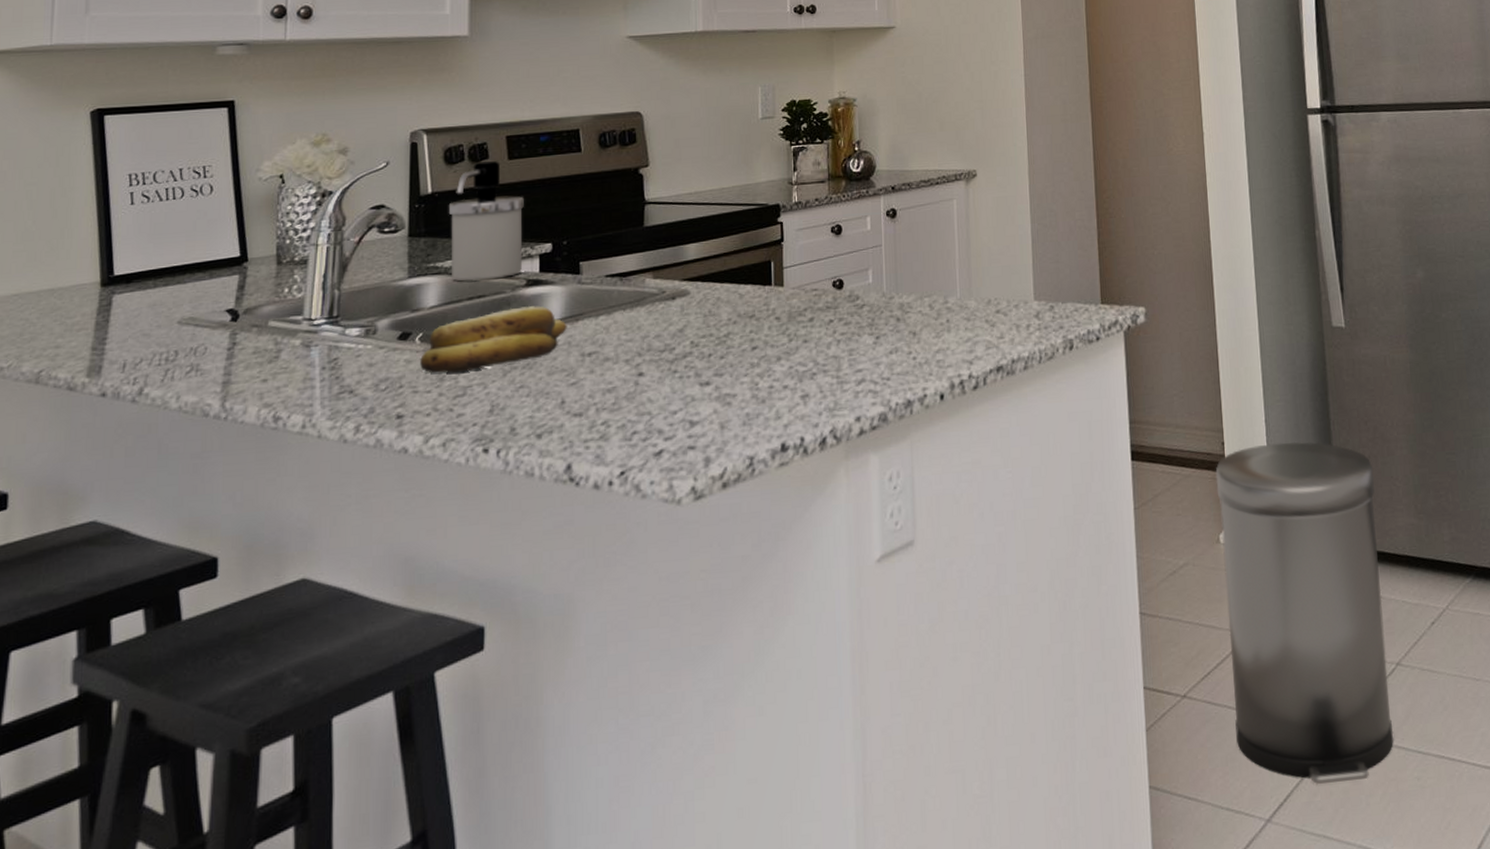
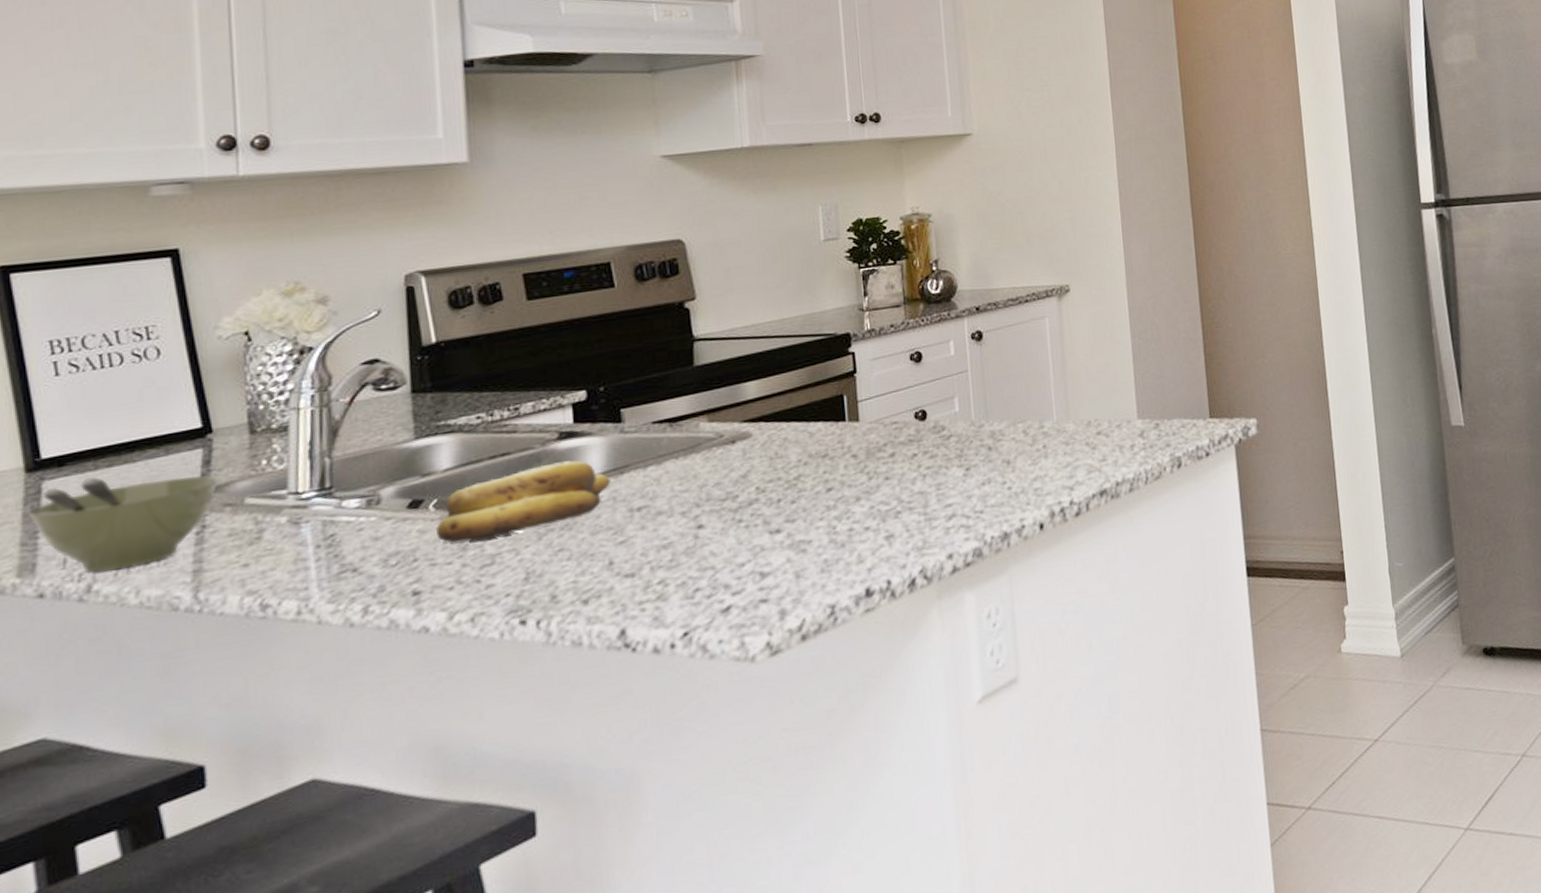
bowl: none [100,293,249,377] -> present [29,475,218,572]
soap dispenser: present [448,161,524,282] -> none [458,302,553,439]
pedal bin: present [1215,441,1394,785] -> none [1335,543,1521,881]

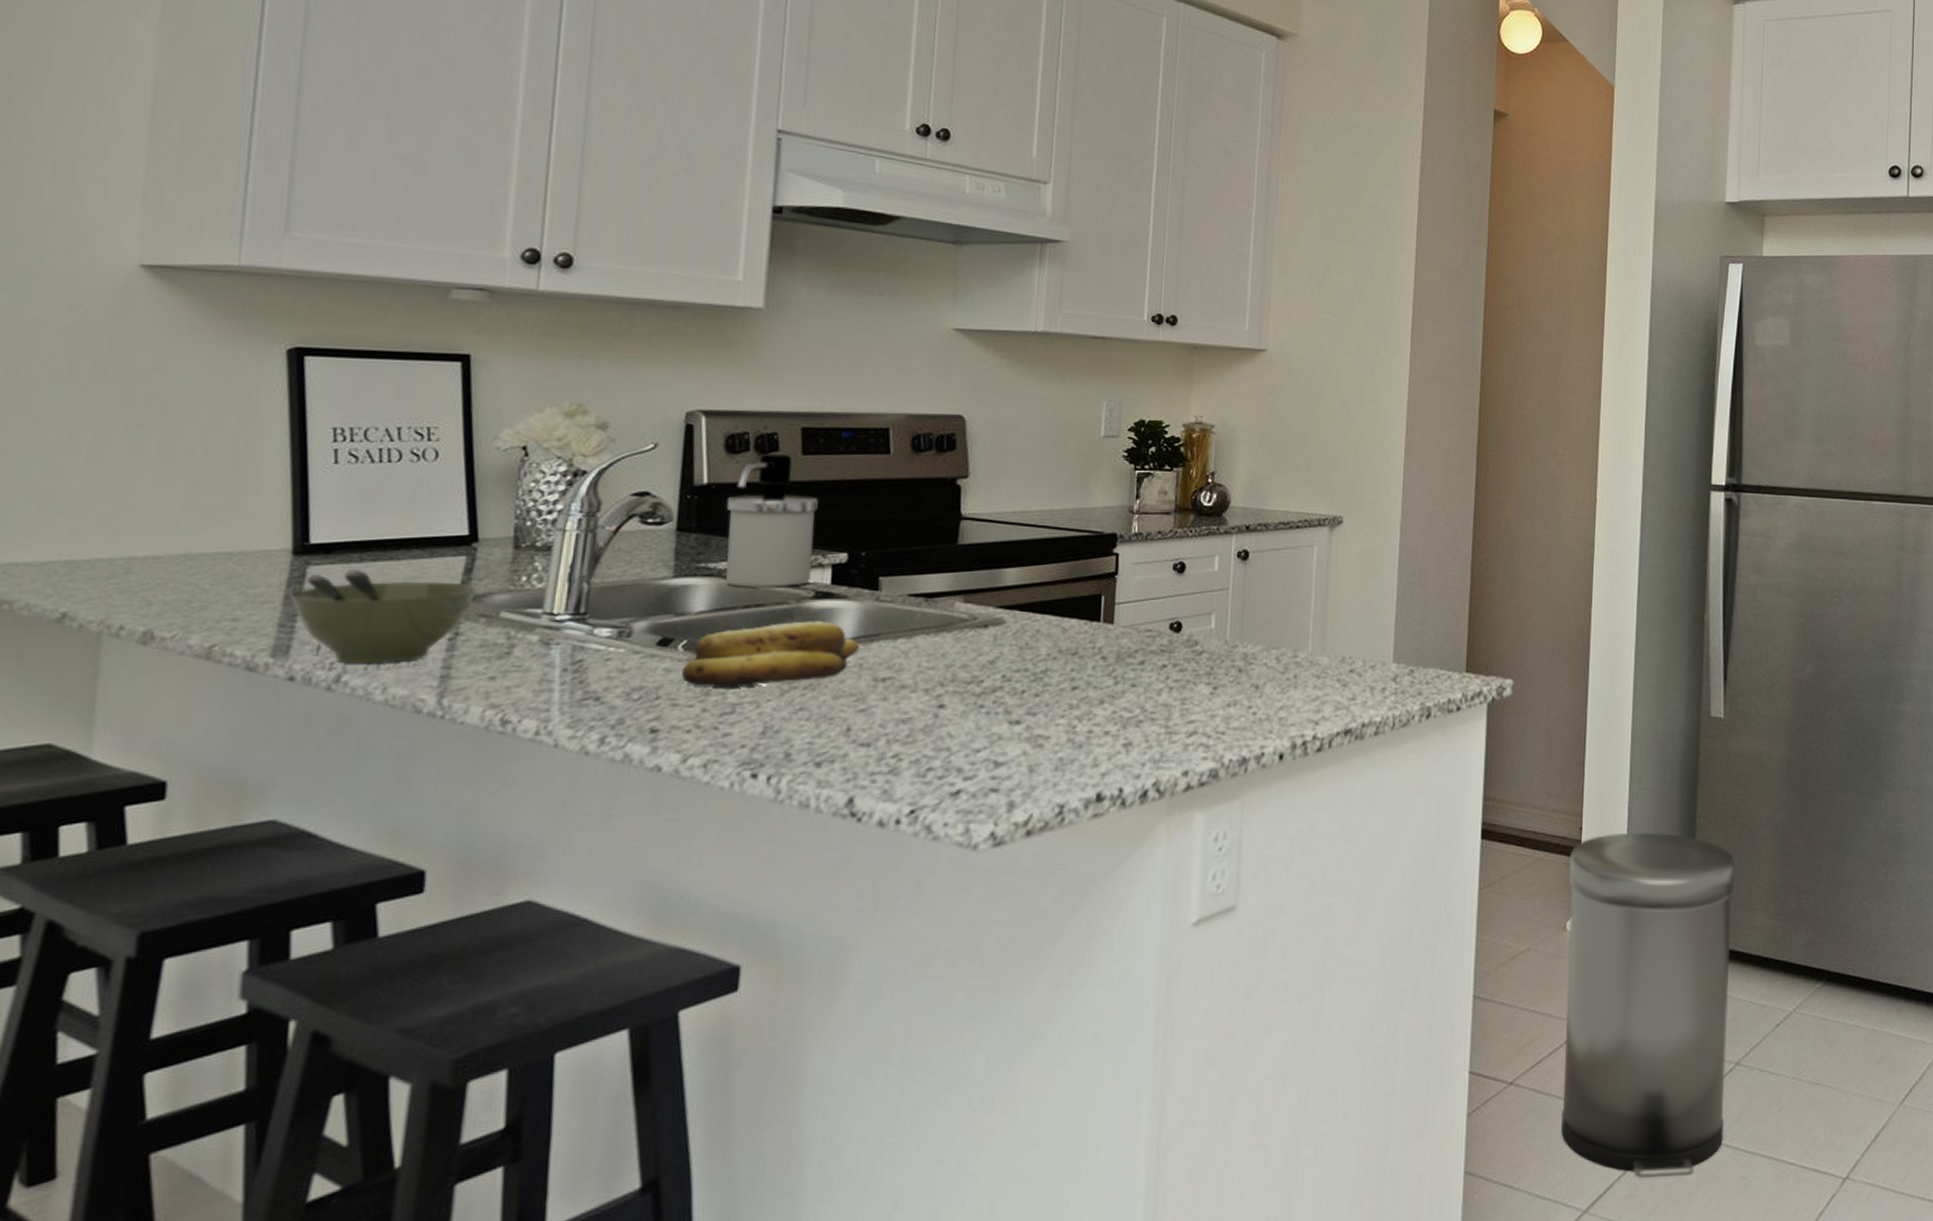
soap dispenser: none [458,302,553,439] -> present [726,454,818,589]
pedal bin: none [1335,543,1521,881] -> present [1561,832,1735,1179]

